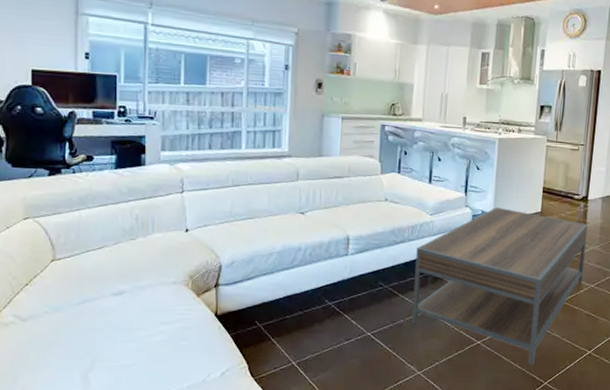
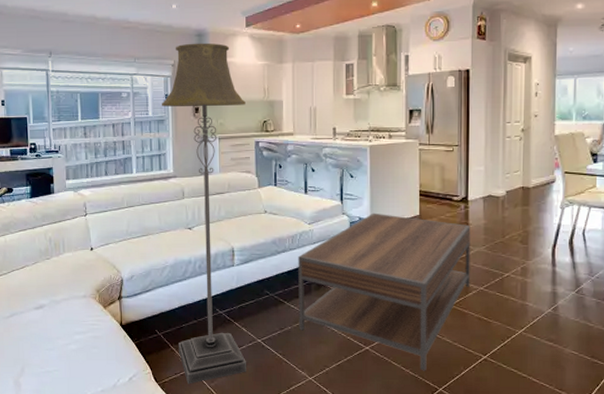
floor lamp: none [280,11,374,379] -> present [162,42,246,384]

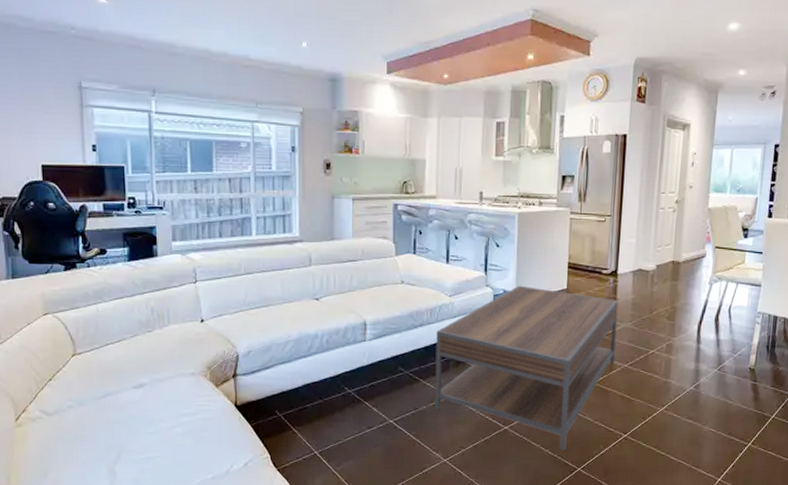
floor lamp: present [162,42,246,384] -> none [288,88,384,469]

